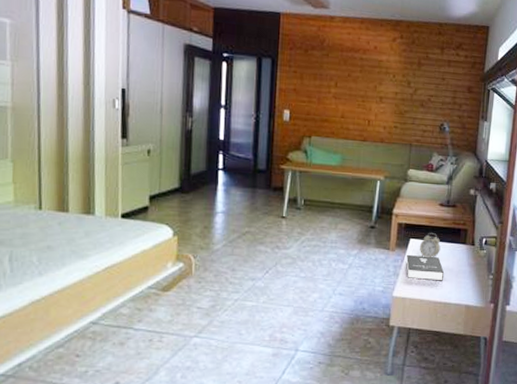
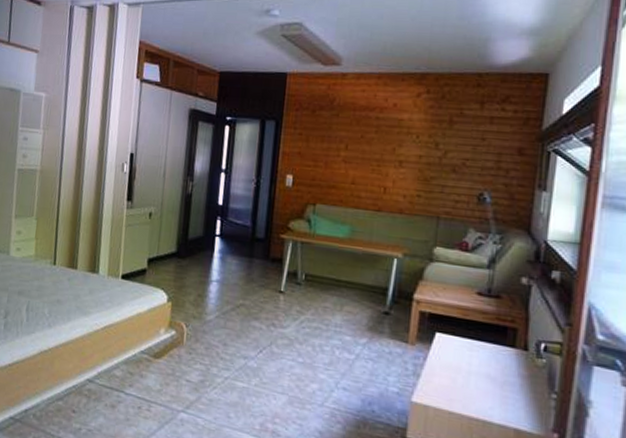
booklet: present [406,254,445,281] -> none [429,351,484,392]
alarm clock: present [419,232,441,257] -> none [448,327,478,360]

